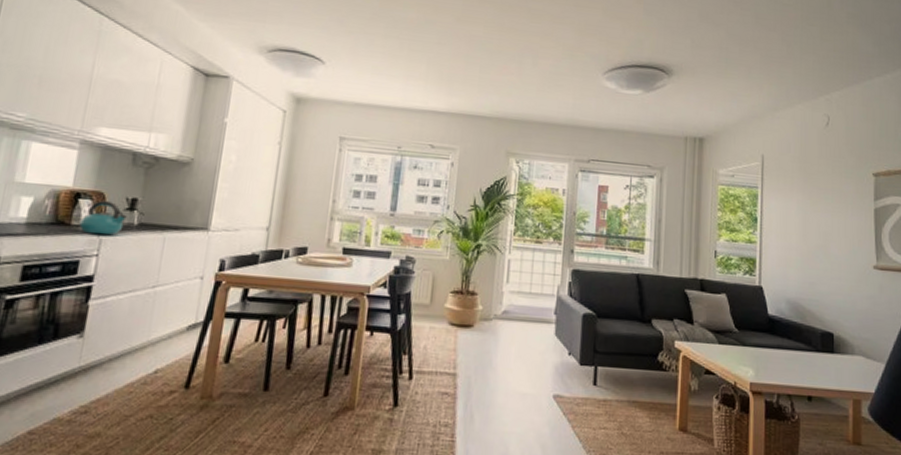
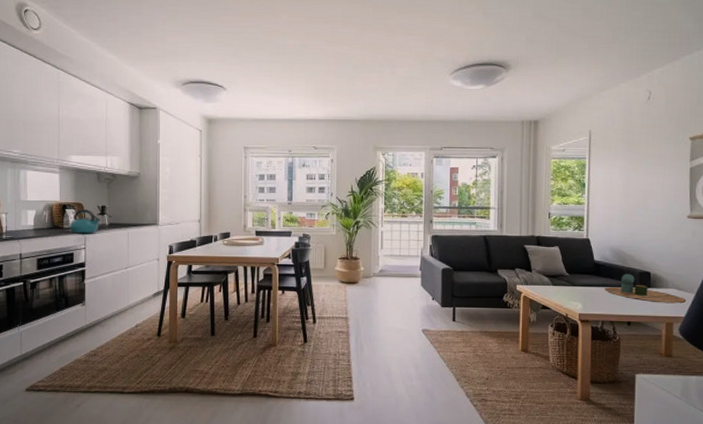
decorative tray: none [781,333,876,376] -> present [605,273,687,304]

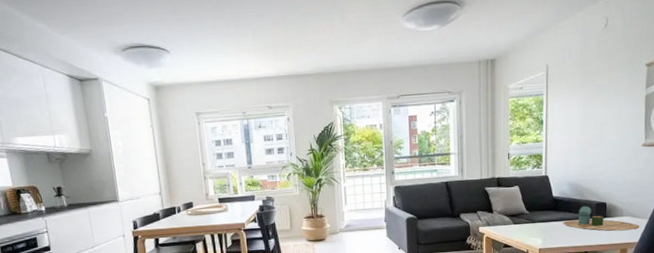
kettle: present [69,209,101,234] -> none [27,192,59,218]

